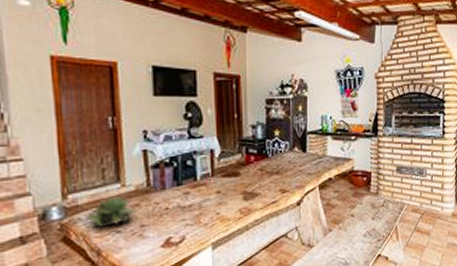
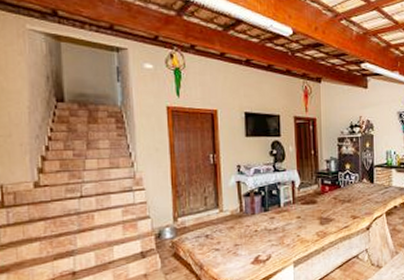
succulent plant: present [85,195,136,227] -> none [191,219,231,245]

